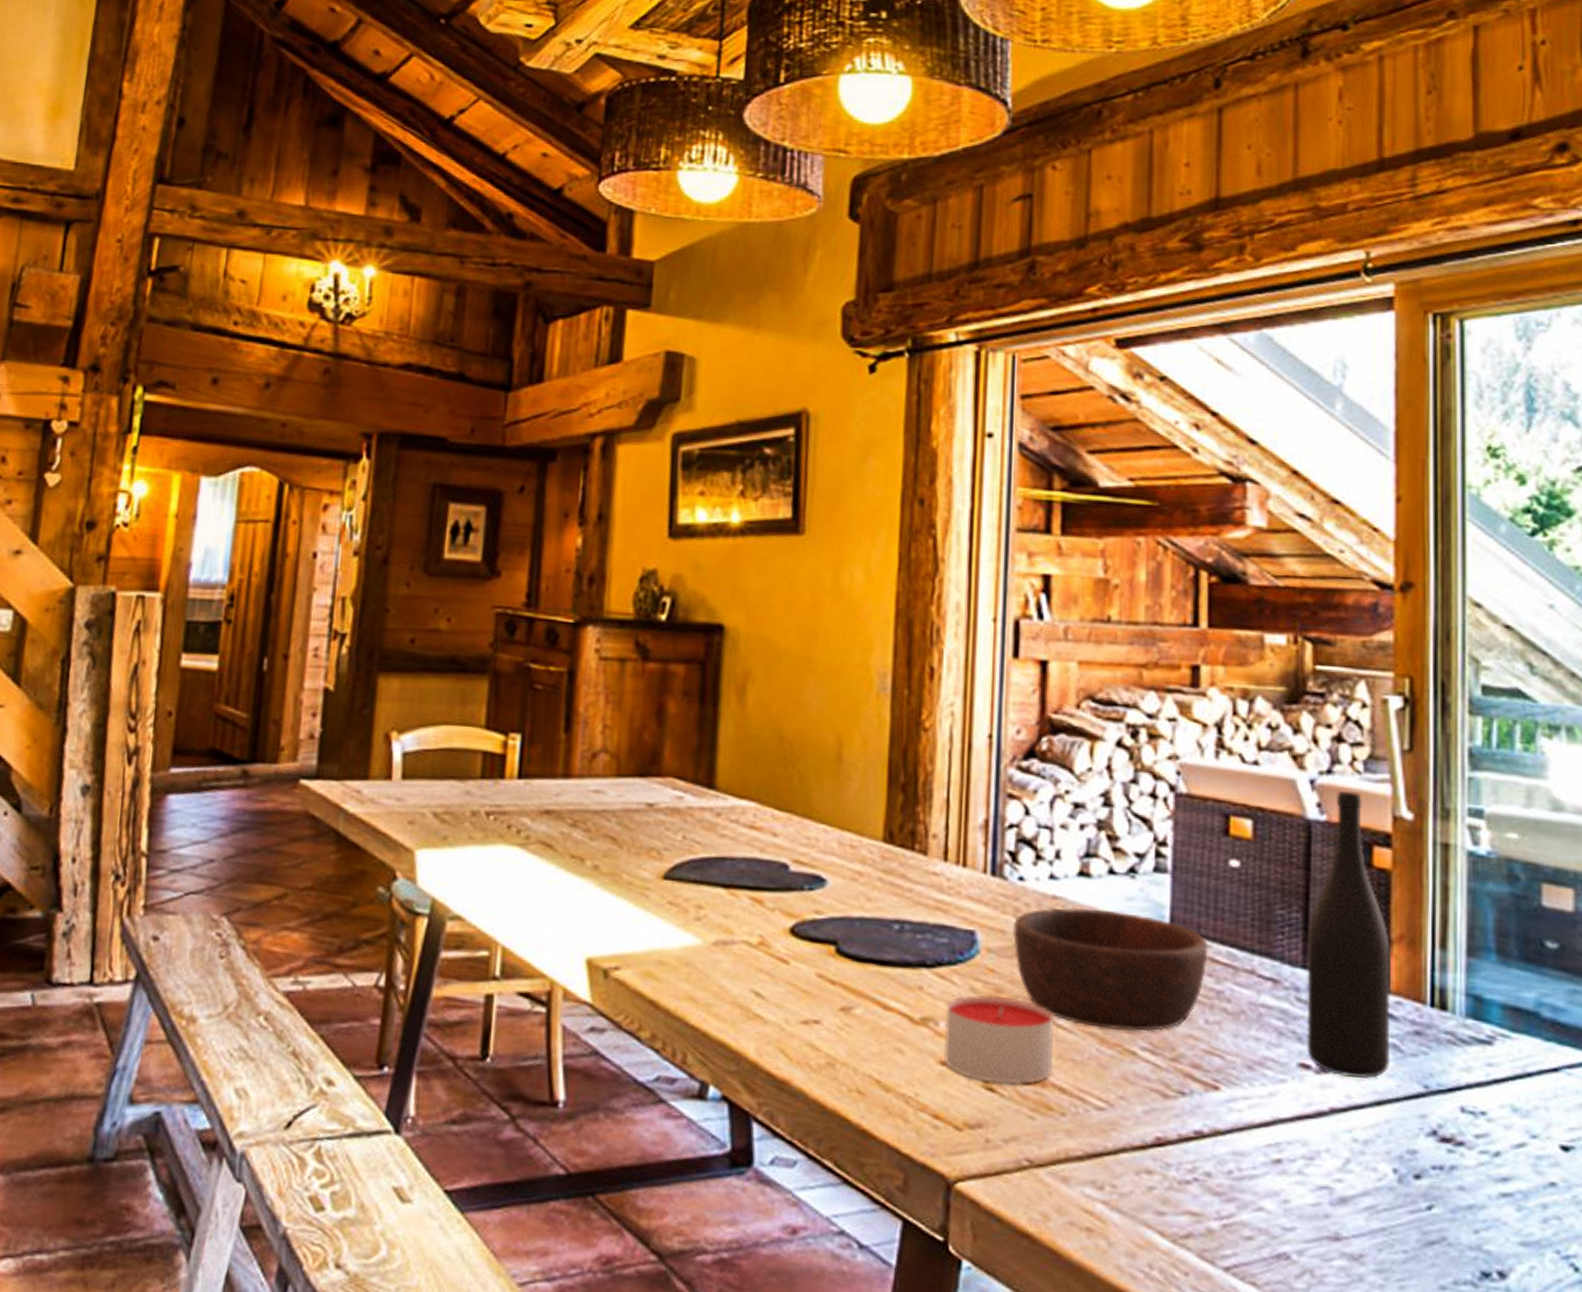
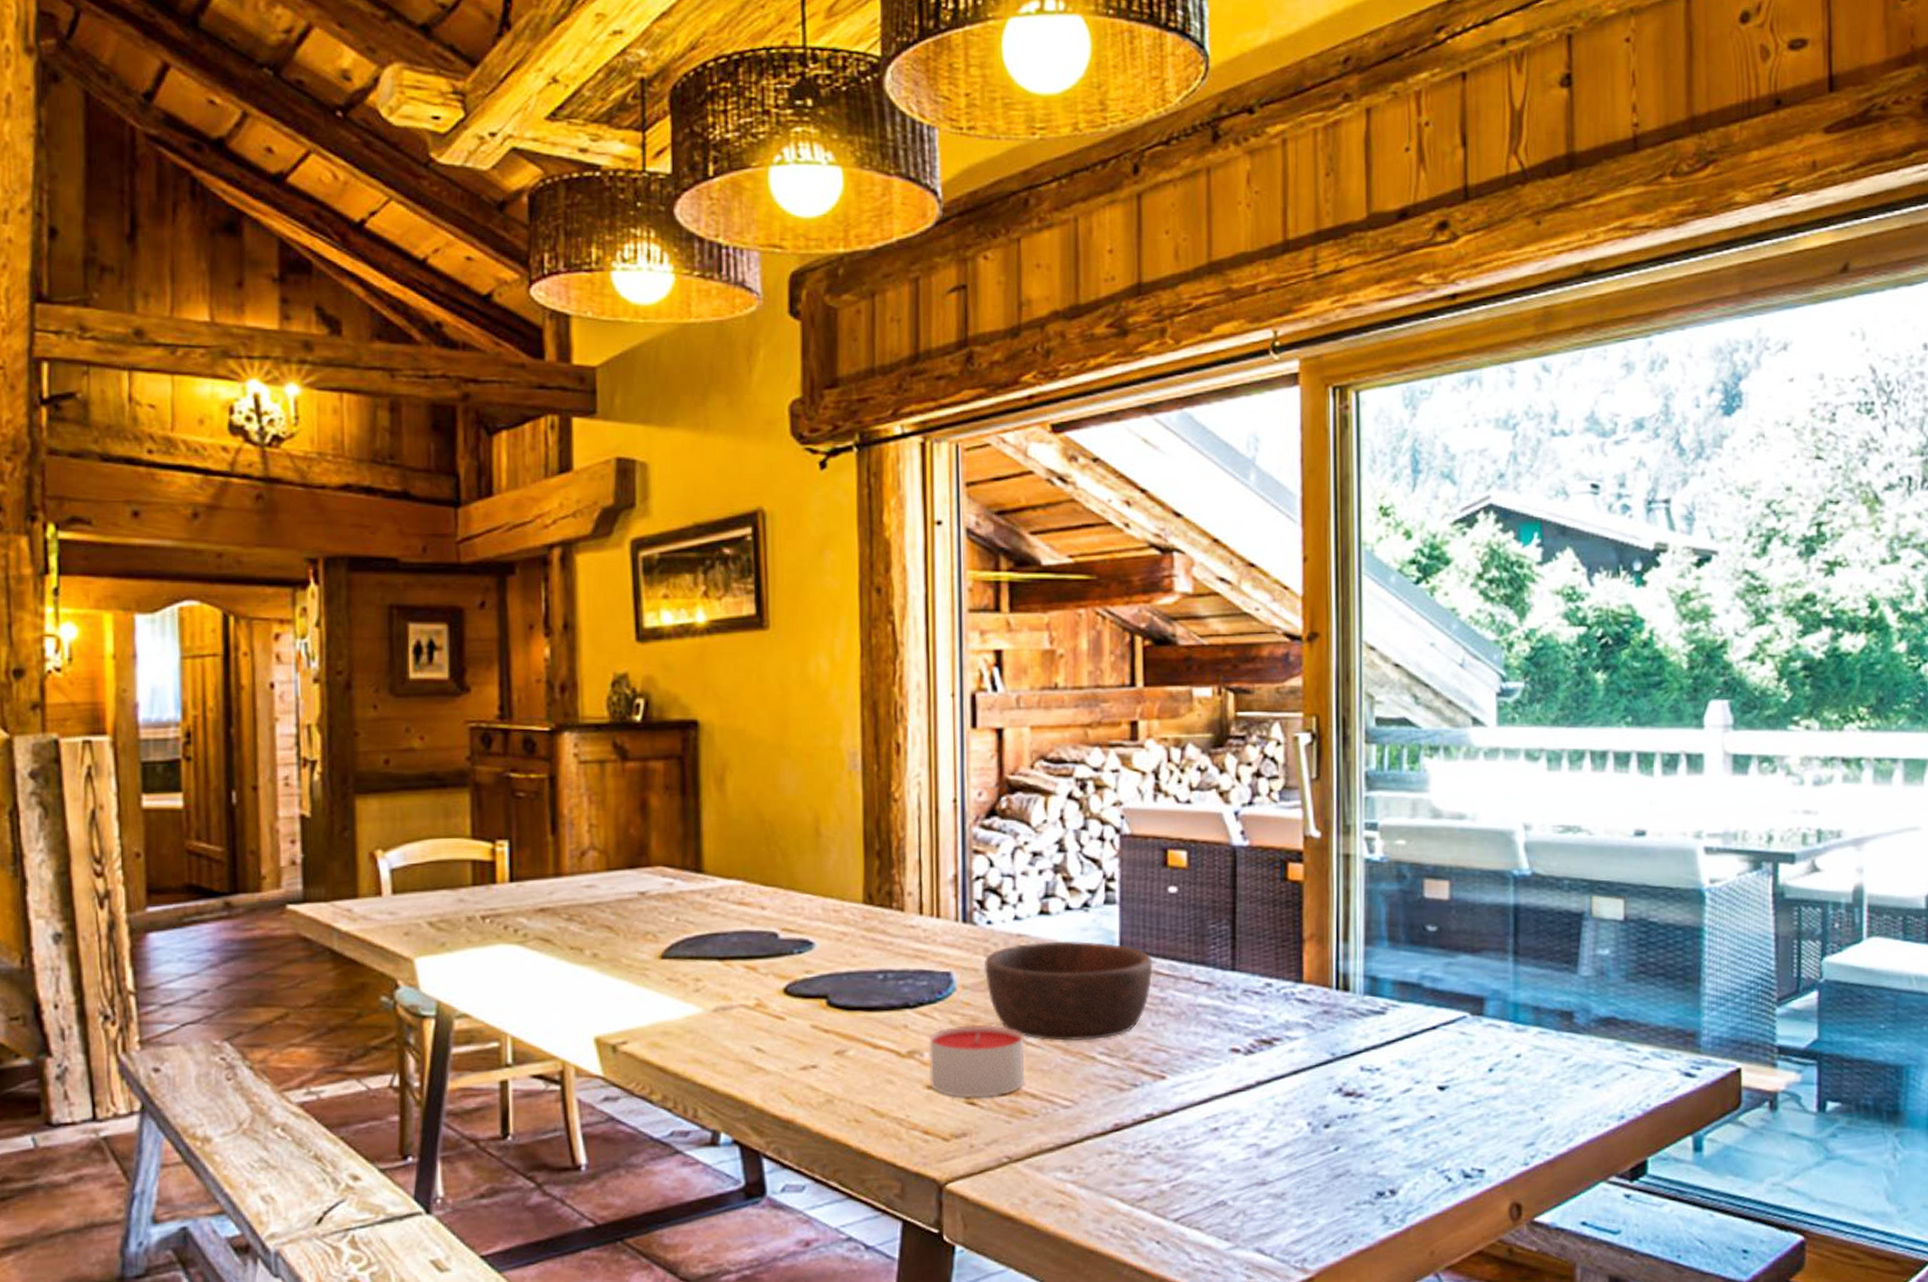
wine bottle: present [1307,790,1391,1078] -> none [1235,818,1304,1056]

